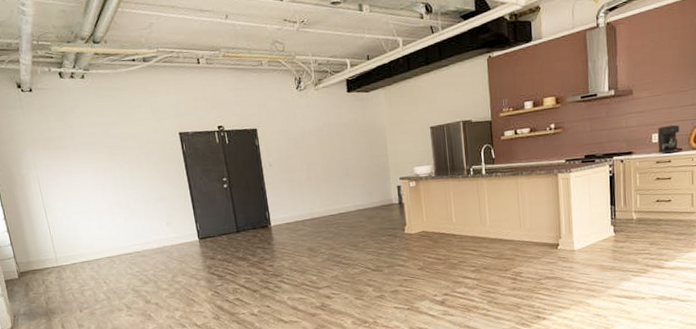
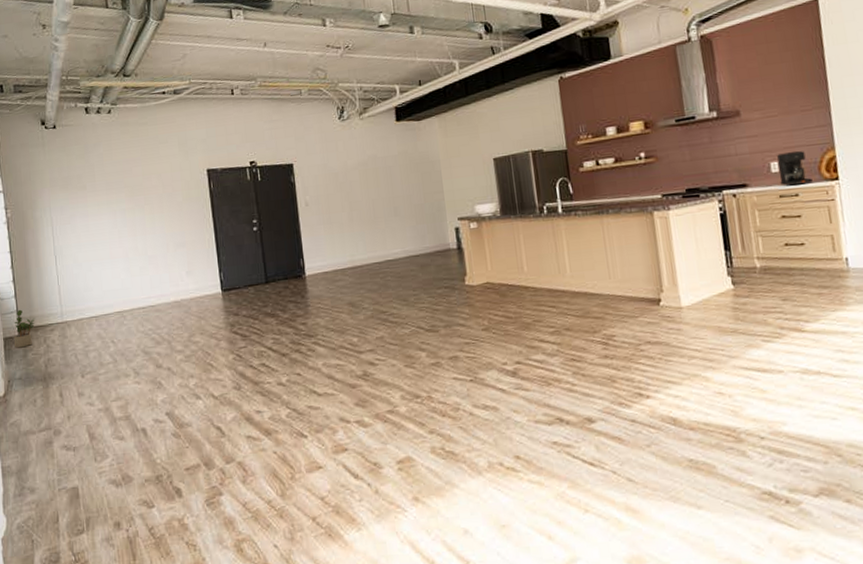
potted plant: none [13,255,33,289] -> present [14,309,35,348]

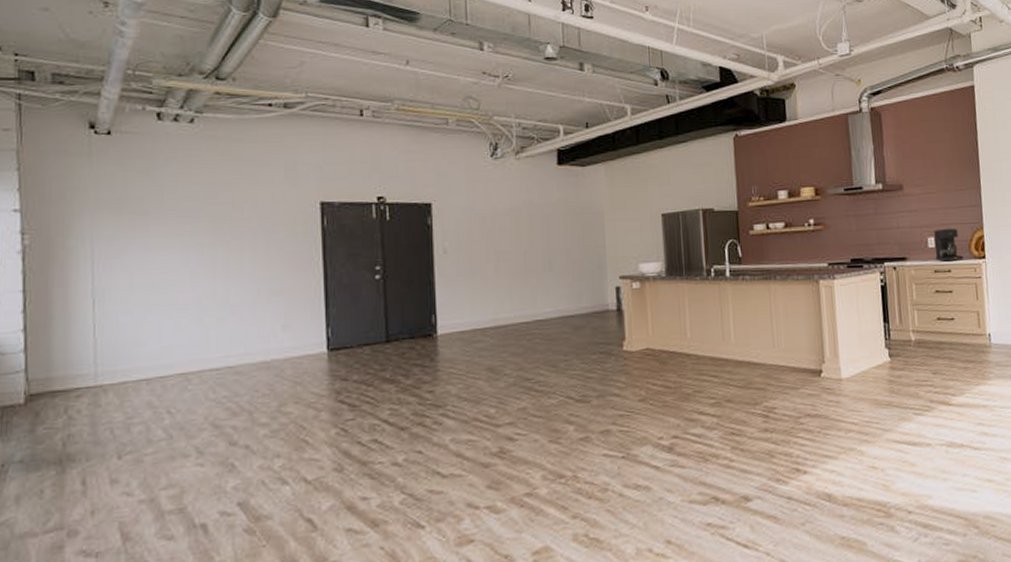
potted plant: present [14,309,35,348] -> none [15,368,52,421]

